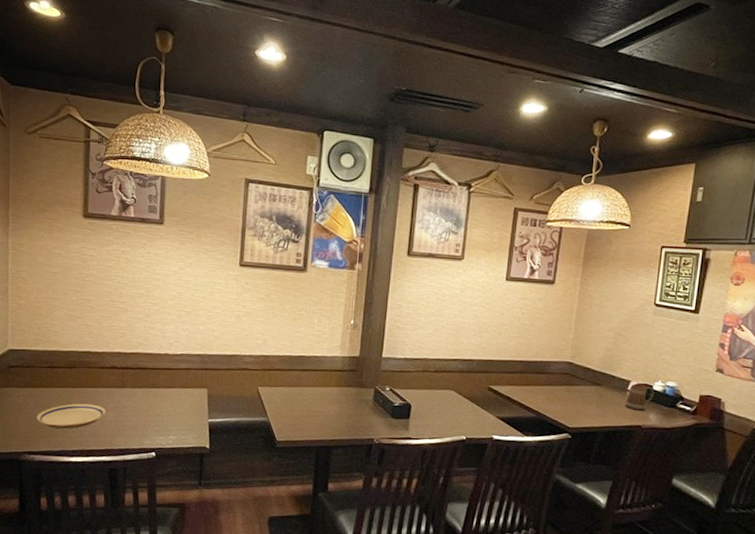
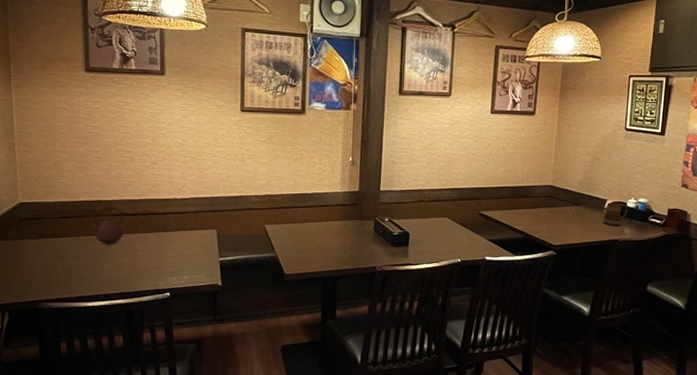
plate: present [36,403,106,429] -> none [51,250,119,276]
teapot: none [78,358,113,398] -> present [90,207,124,244]

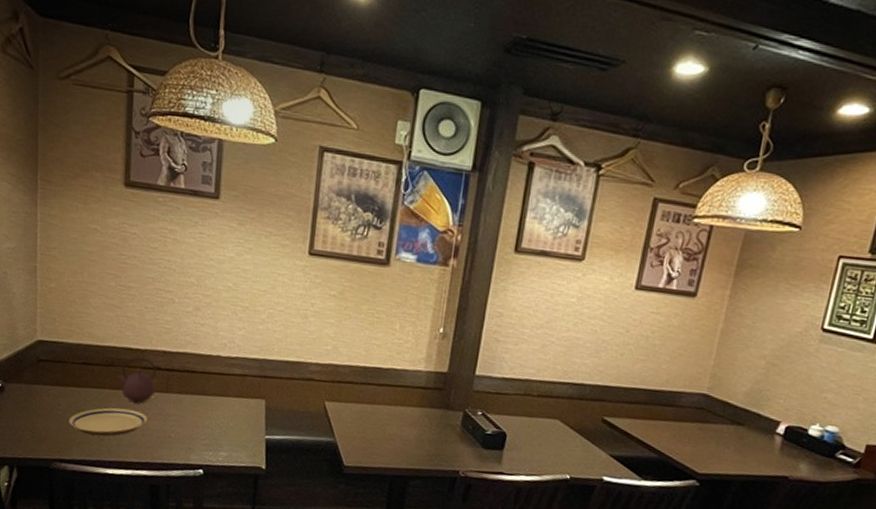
plate: none [51,250,119,276] -> present [69,407,147,437]
beer mug: present [602,202,629,226] -> none [770,426,810,459]

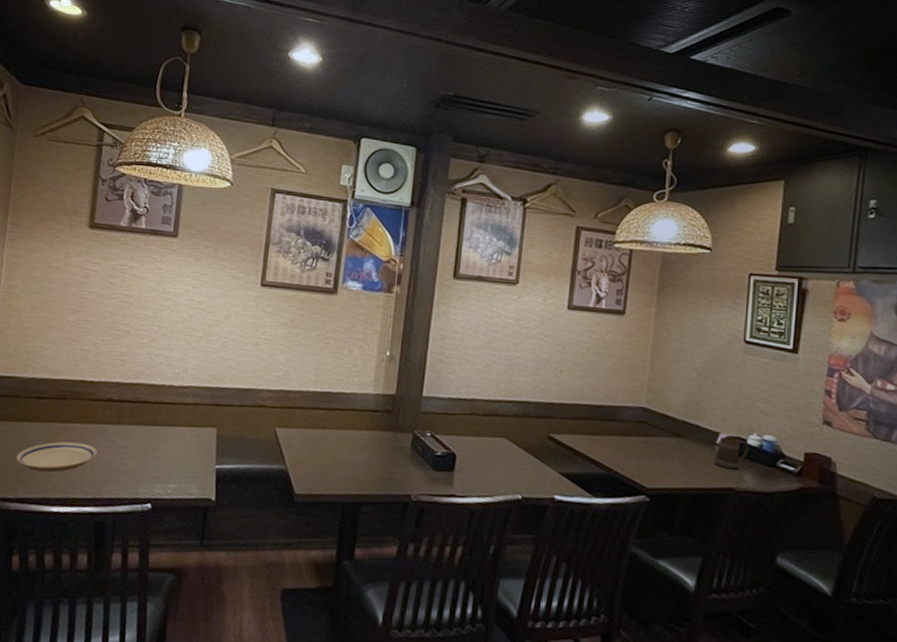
teapot: present [117,356,157,403] -> none [69,389,110,435]
beer mug: none [770,426,810,459] -> present [713,437,749,470]

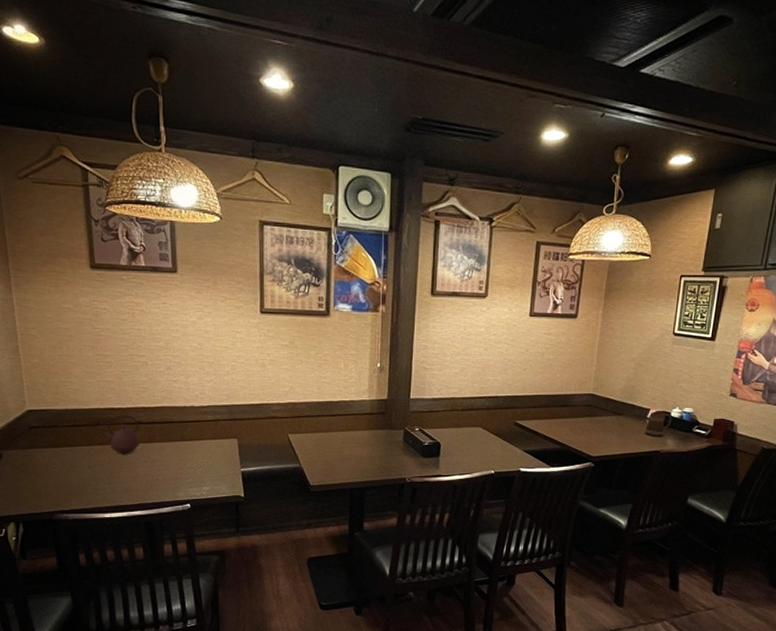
plate: present [16,441,97,472] -> none [65,460,136,486]
teapot: none [69,389,110,435] -> present [104,415,140,453]

